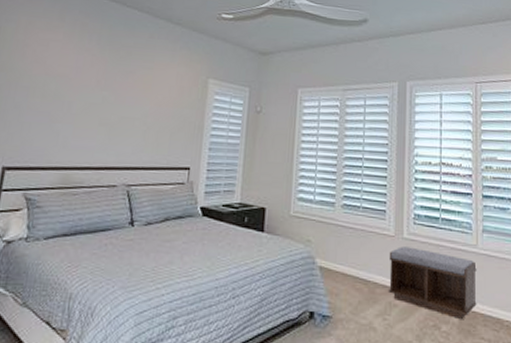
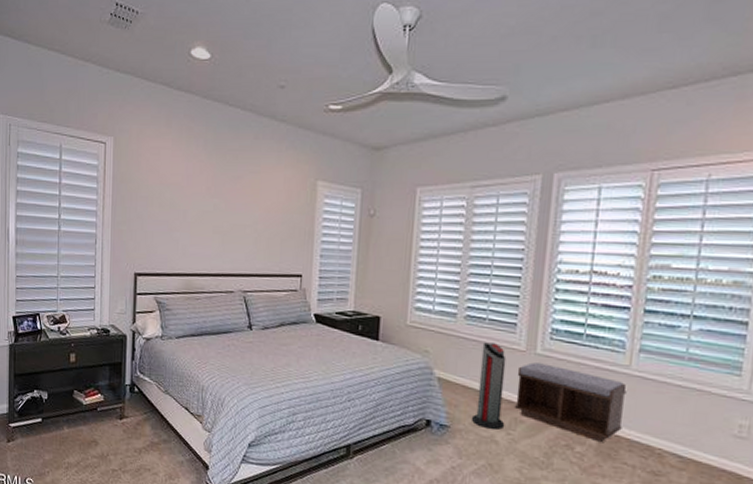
air purifier: none [352,229,381,317] -> present [472,342,507,430]

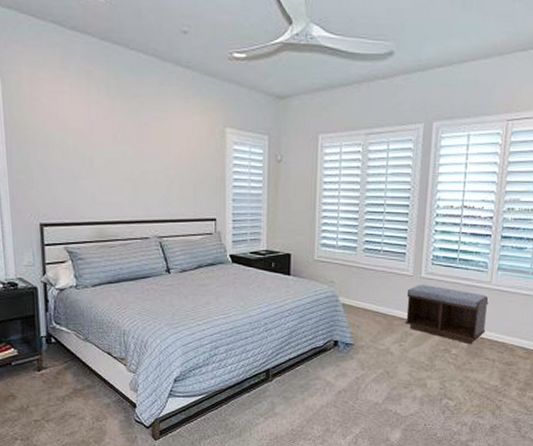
air purifier: present [472,342,507,430] -> none [372,271,398,344]

